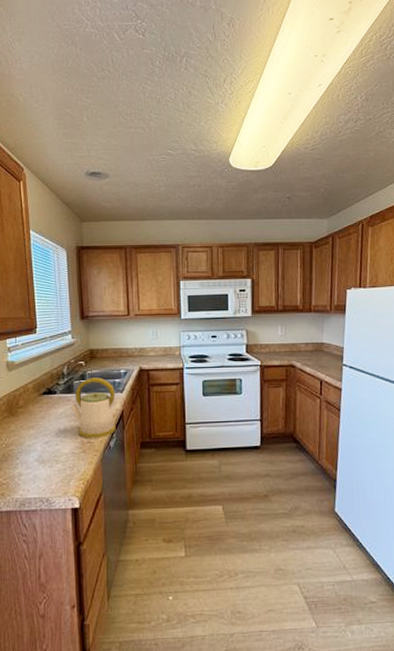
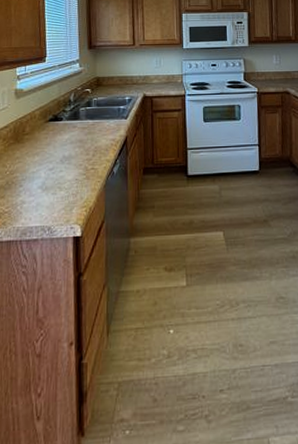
kettle: present [70,377,116,438] -> none [75,104,120,164]

